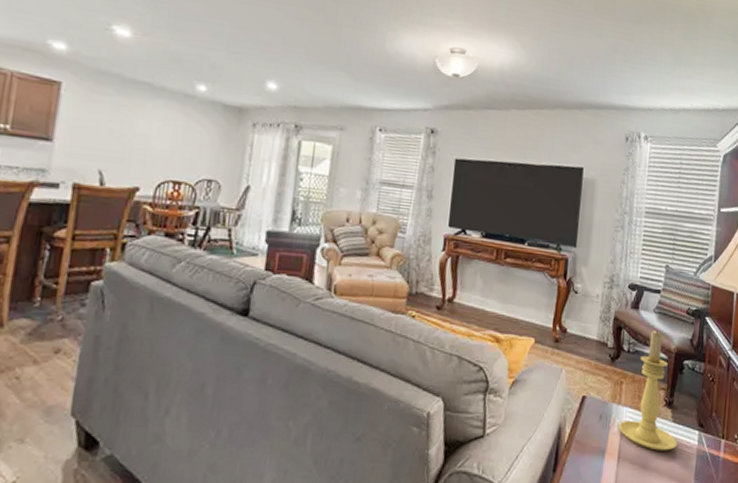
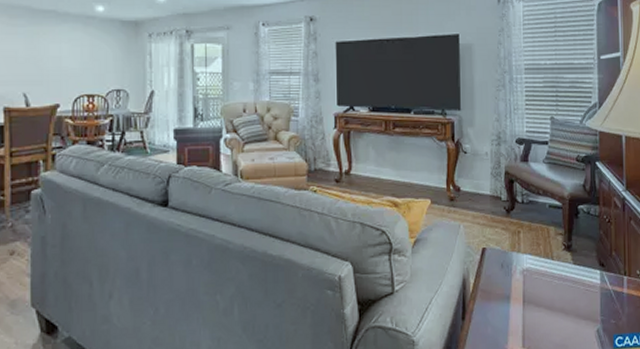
candle holder: present [619,329,678,451] -> none [521,178,580,292]

